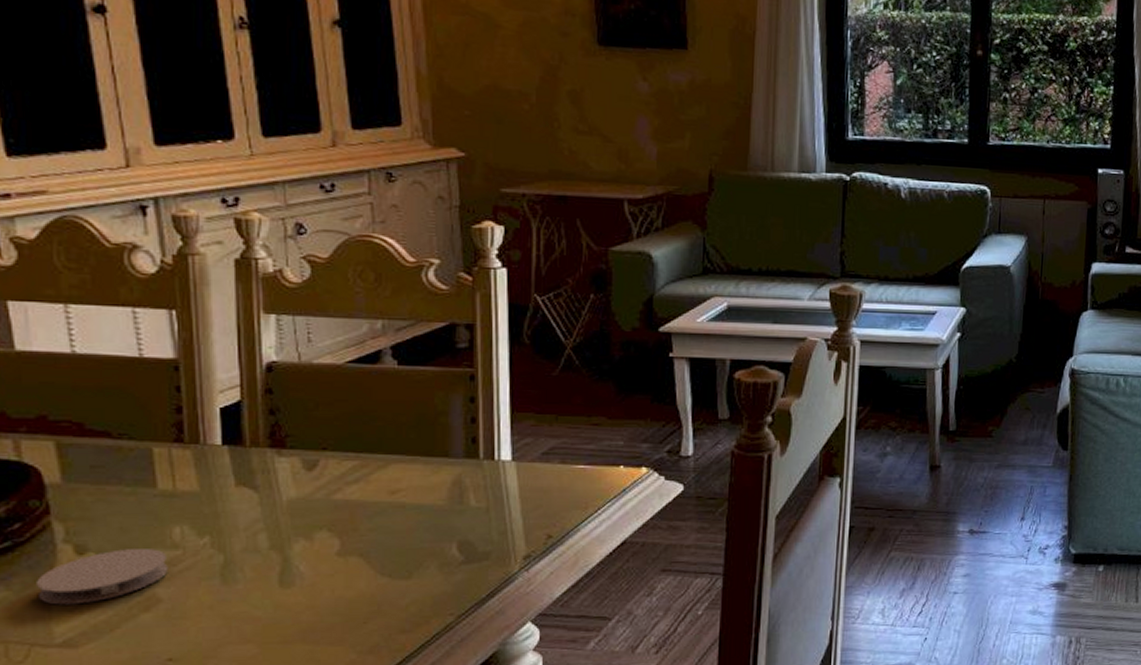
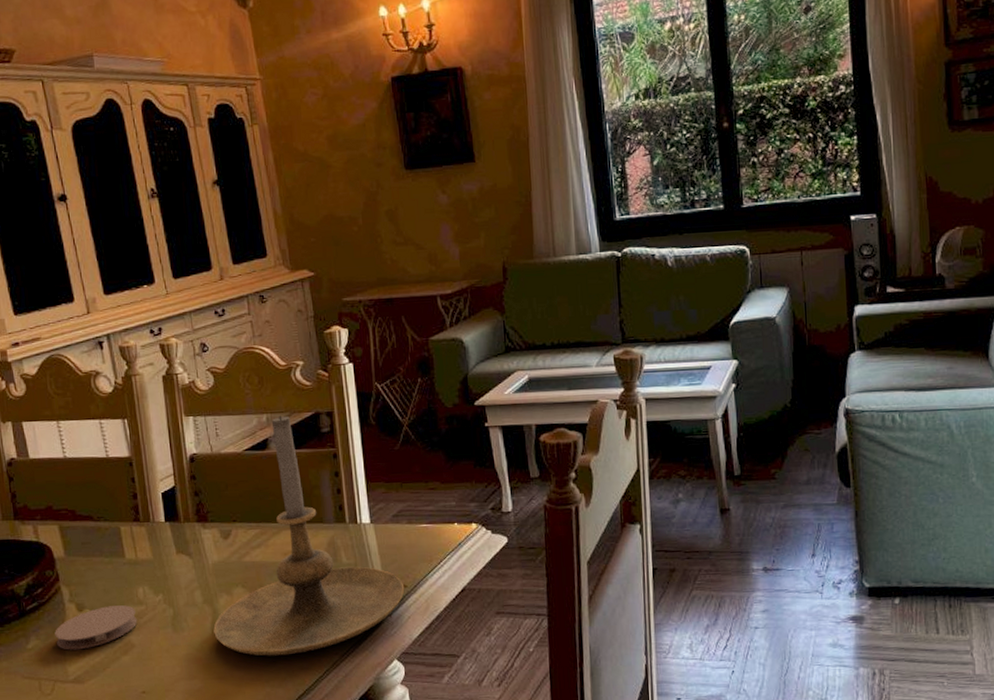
candle holder: none [282,323,549,616] -> present [213,415,405,656]

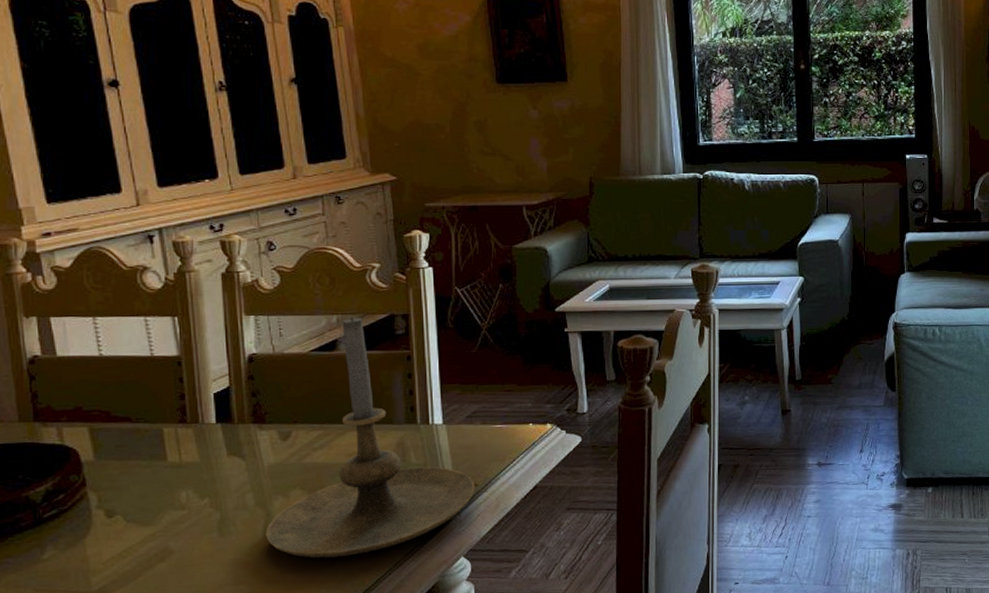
coaster: present [55,605,137,650] -> none [77,510,178,559]

